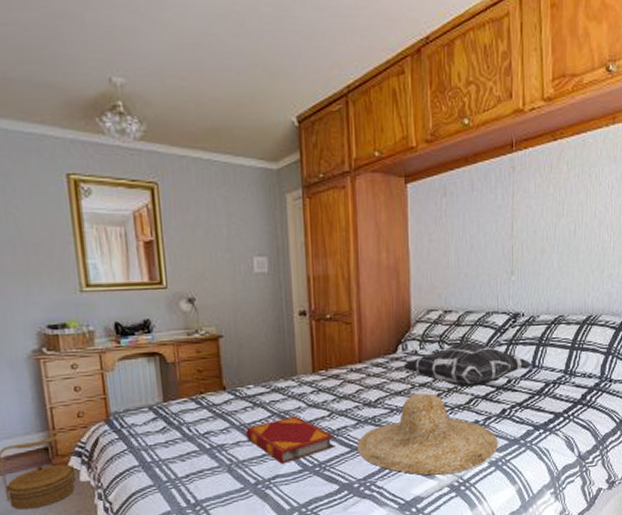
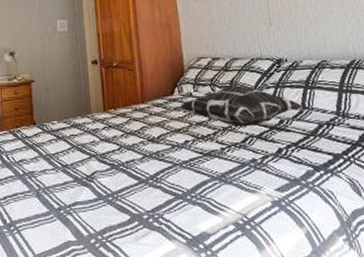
hardback book: present [246,415,336,464] -> none [51,148,125,192]
straw hat: present [357,393,499,476] -> none [144,131,280,212]

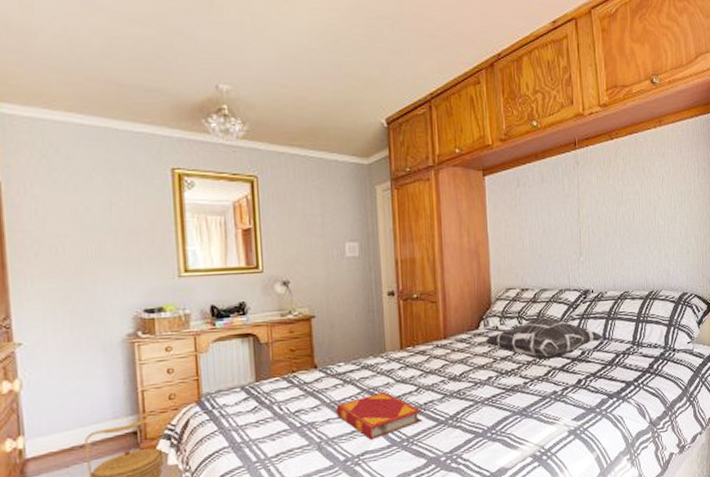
hardback book: none [51,148,125,192] -> present [336,391,423,440]

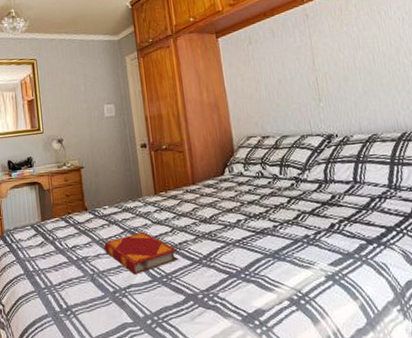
decorative pillow: present [485,317,603,360] -> none [231,162,354,204]

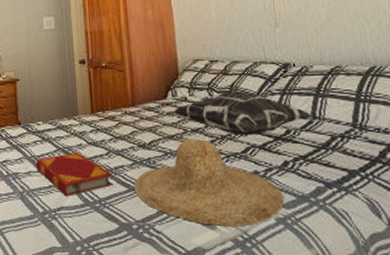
straw hat: none [198,210,333,288] -> present [134,139,285,227]
decorative pillow: none [231,162,354,204] -> present [173,90,313,136]

